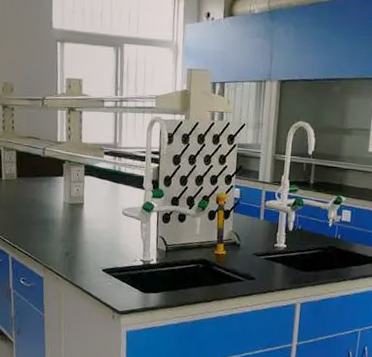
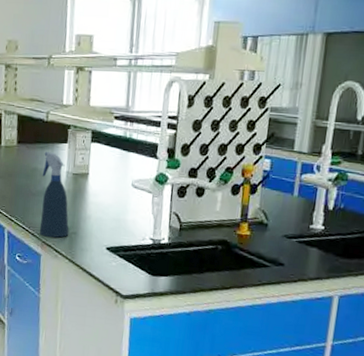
spray bottle: none [41,184,68,262] -> present [39,152,69,238]

